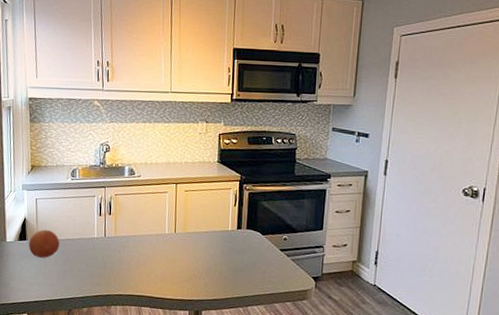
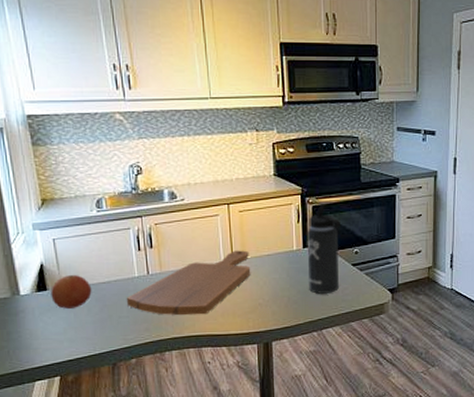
cutting board: none [85,224,190,278] -> present [126,250,251,316]
thermos bottle: none [239,191,273,274] -> present [307,204,340,294]

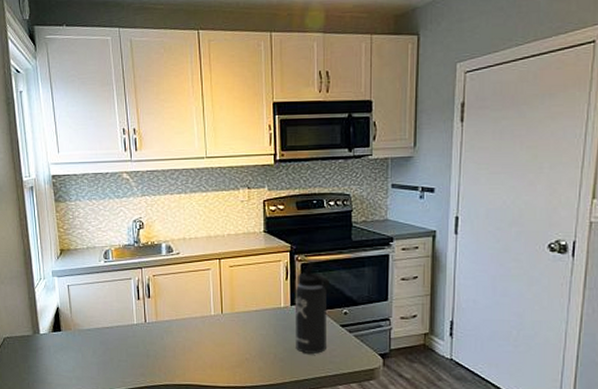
fruit: present [51,274,92,309] -> none [64,318,97,349]
cutting board: present [126,250,251,316] -> none [125,304,239,365]

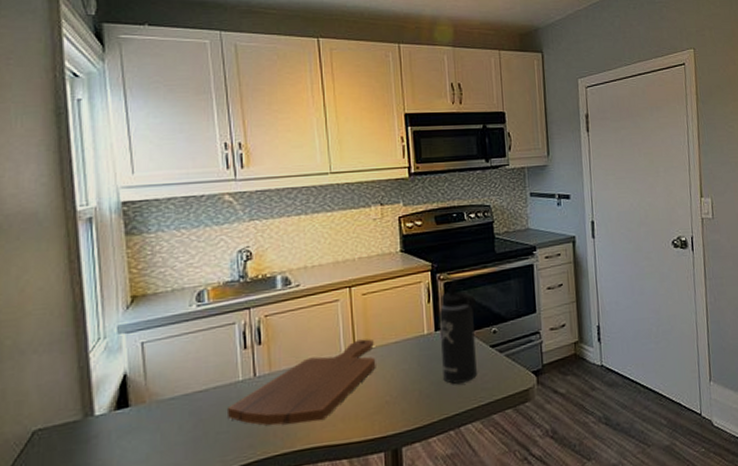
cutting board: none [125,304,239,365] -> present [226,339,376,426]

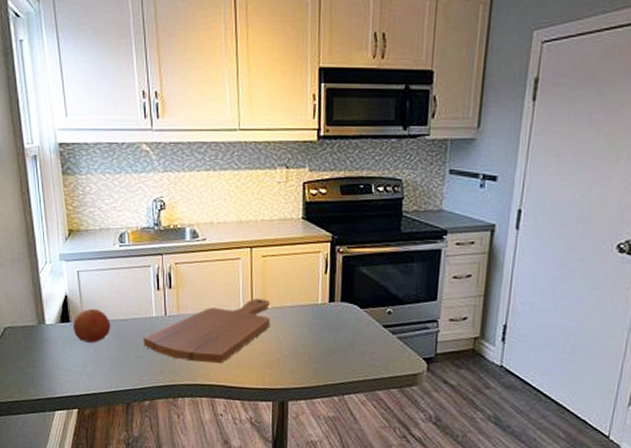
fruit: none [133,383,185,429] -> present [73,308,111,343]
thermos bottle: present [438,279,477,384] -> none [333,254,373,356]

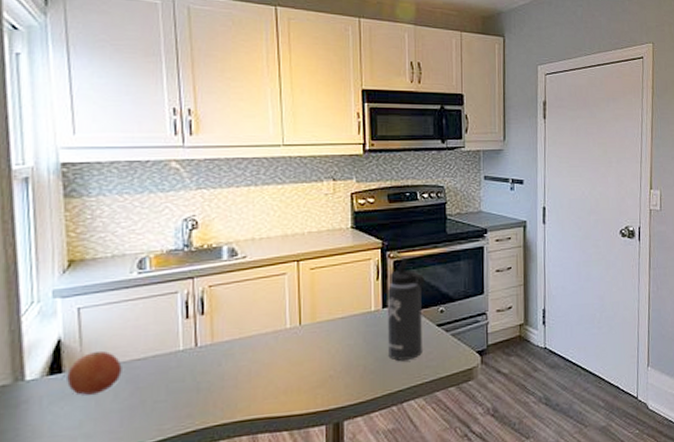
cutting board: present [143,298,271,364] -> none [165,313,321,396]
thermos bottle: none [333,254,373,356] -> present [387,258,424,361]

